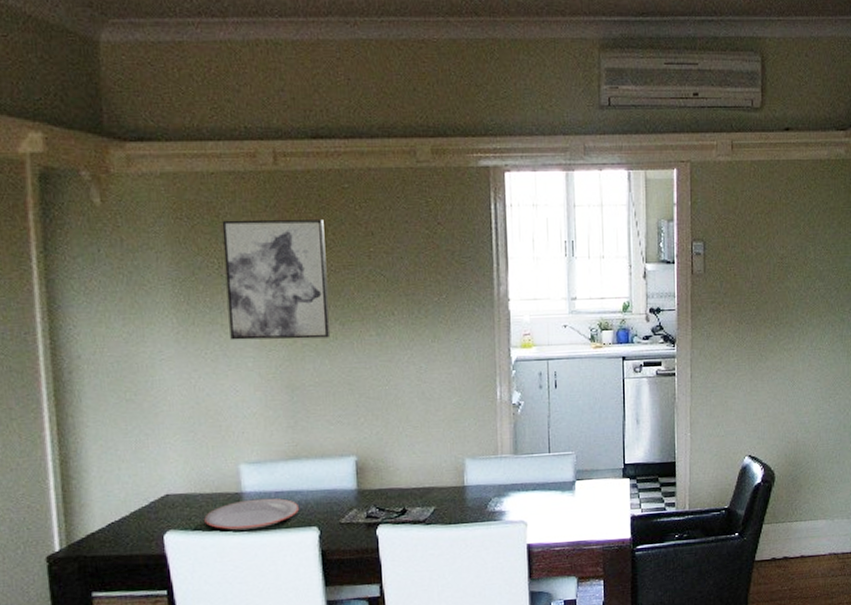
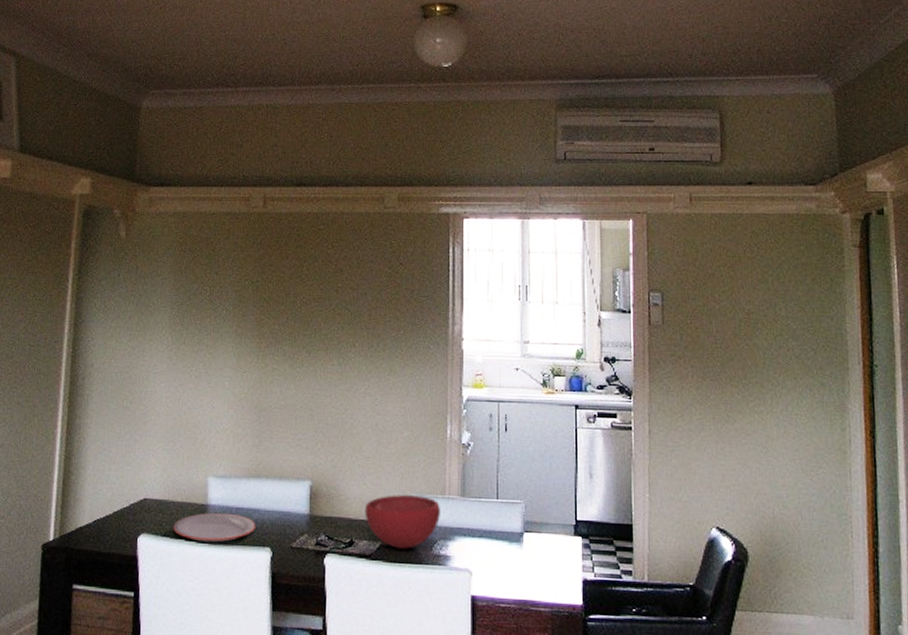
wall art: present [222,219,331,340] -> none [213,254,300,364]
bowl: none [415,458,494,511] -> present [364,495,440,549]

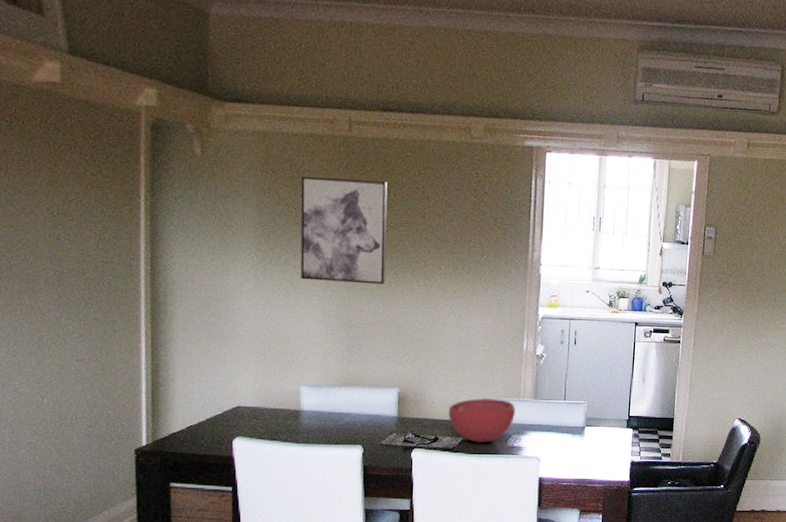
plate: present [173,512,256,543] -> none [267,417,348,443]
wall art: none [213,254,300,364] -> present [301,176,387,285]

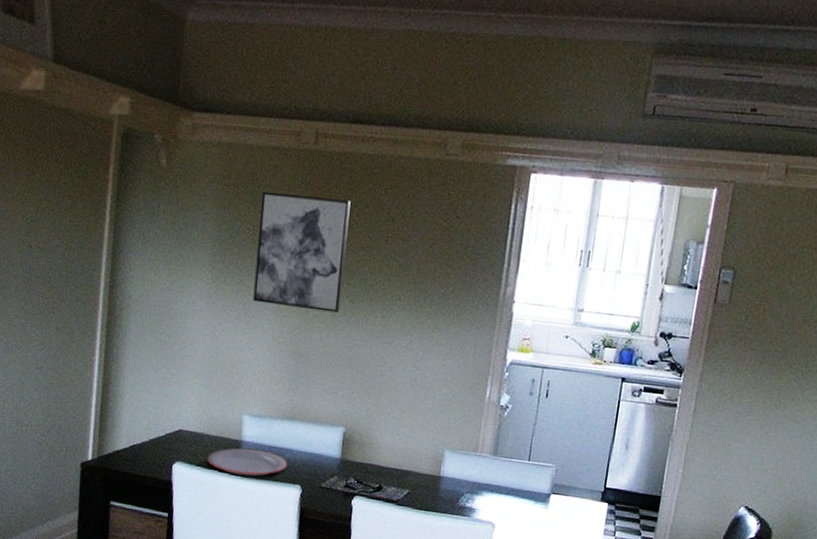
plate: none [267,417,348,443] -> present [207,448,288,477]
bowl: present [448,398,515,443] -> none [395,448,471,499]

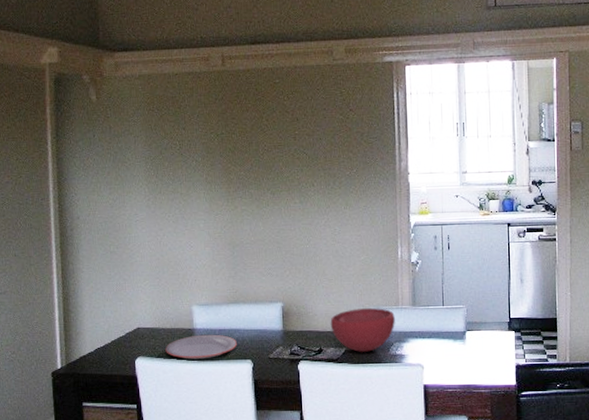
wall art: present [253,191,351,313] -> none [183,109,264,206]
bowl: none [395,448,471,499] -> present [330,308,395,352]

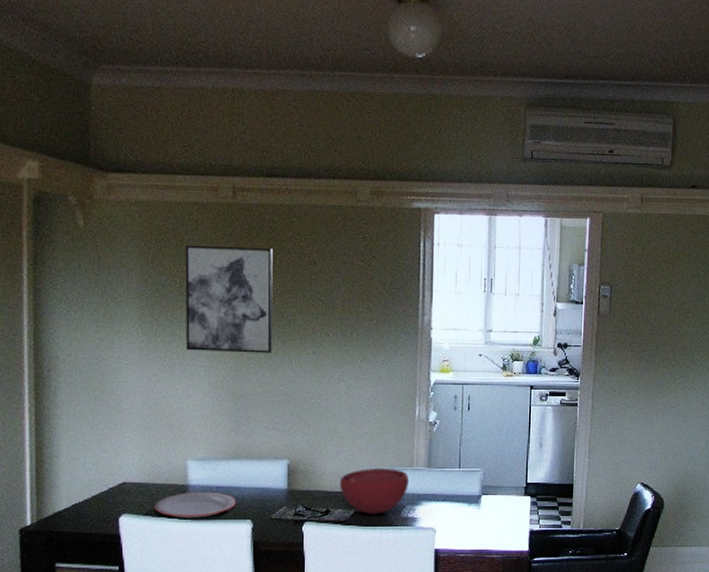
wall art: none [183,109,264,206] -> present [185,245,273,353]

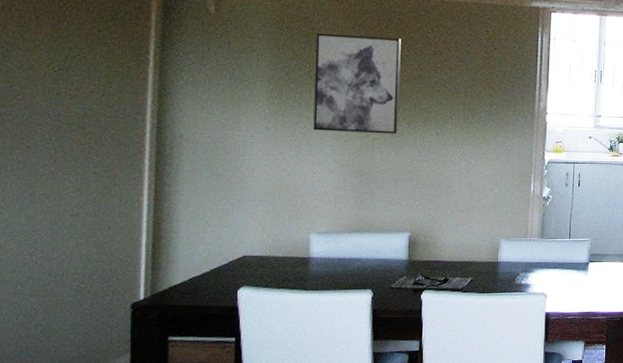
plate: present [154,491,237,518] -> none [275,263,358,290]
bowl: present [339,469,409,514] -> none [458,239,523,282]

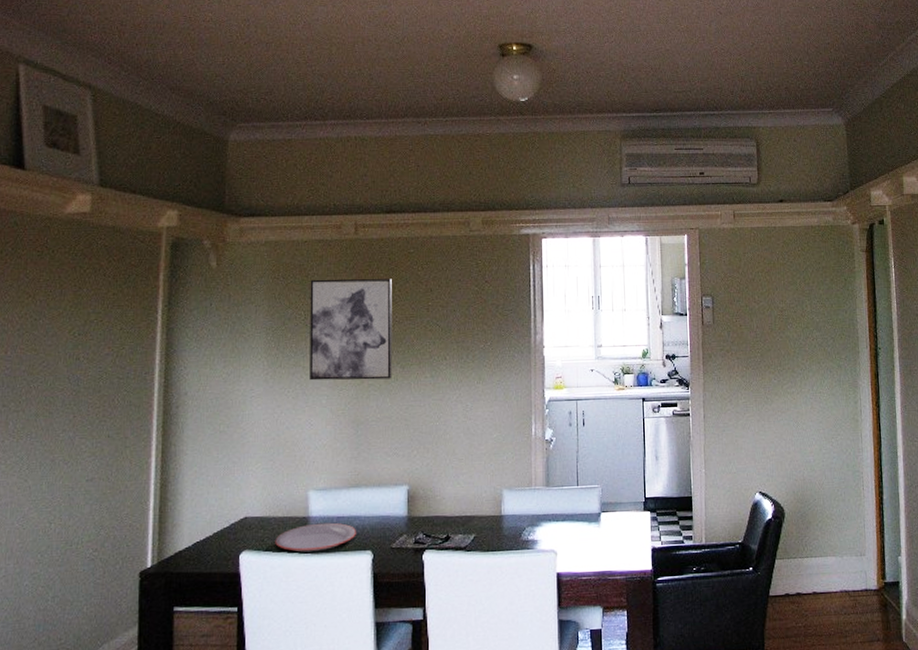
plate: none [275,263,358,290] -> present [275,522,357,553]

